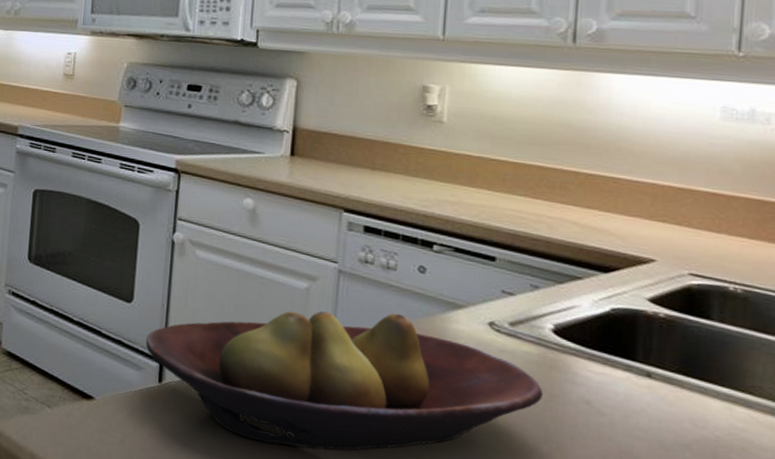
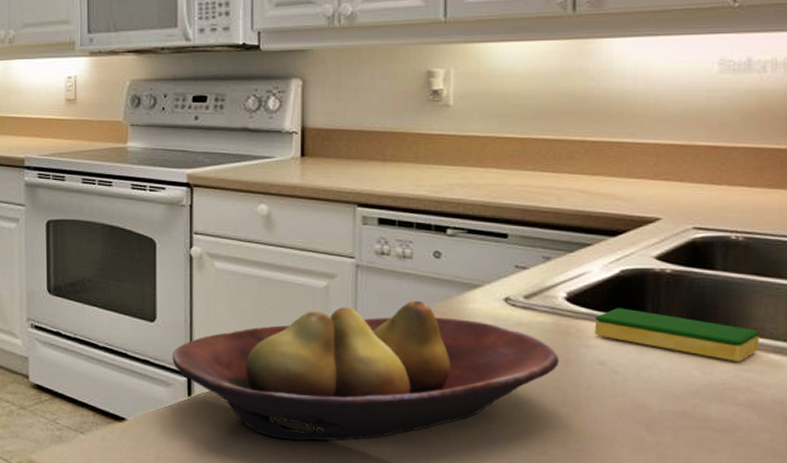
dish sponge: none [581,346,757,420] -> present [594,308,759,362]

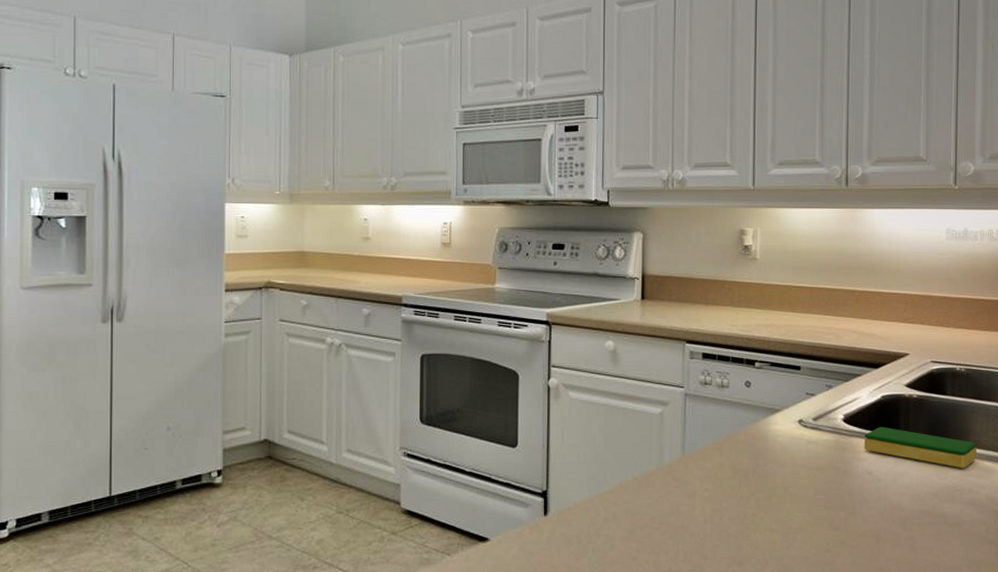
fruit bowl: present [172,300,559,441] -> none [531,423,839,551]

